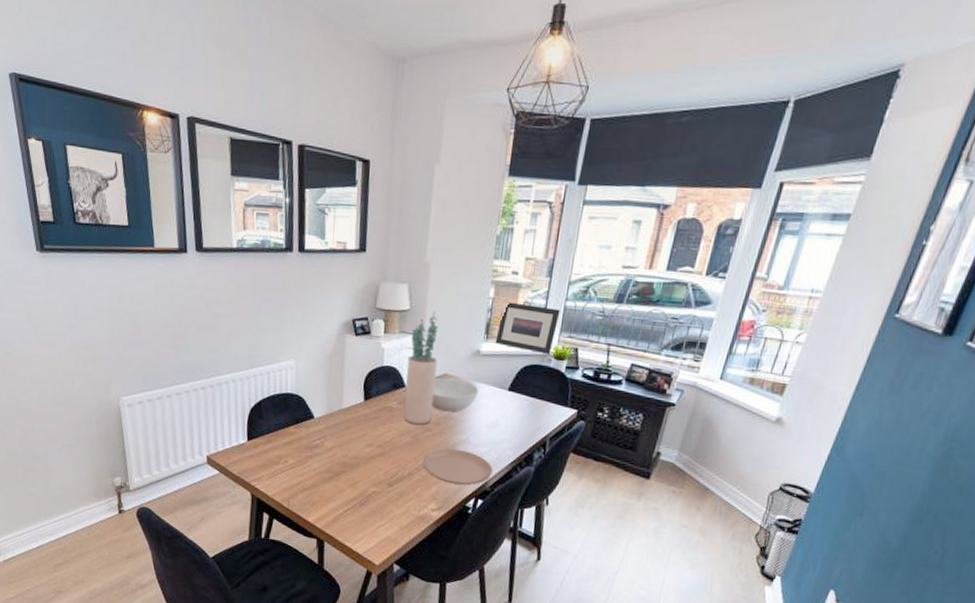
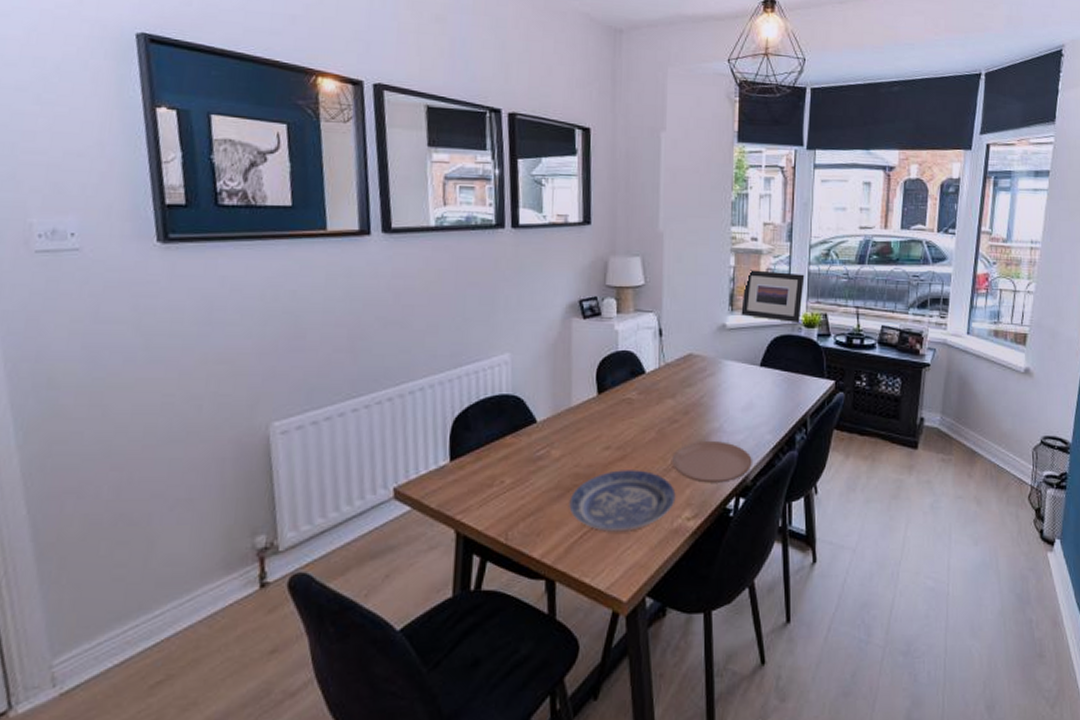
plate: none [337,463,424,513] -> present [569,470,676,533]
vase: present [403,311,438,426] -> none [645,285,680,417]
bowl: present [431,377,479,413] -> none [677,359,729,398]

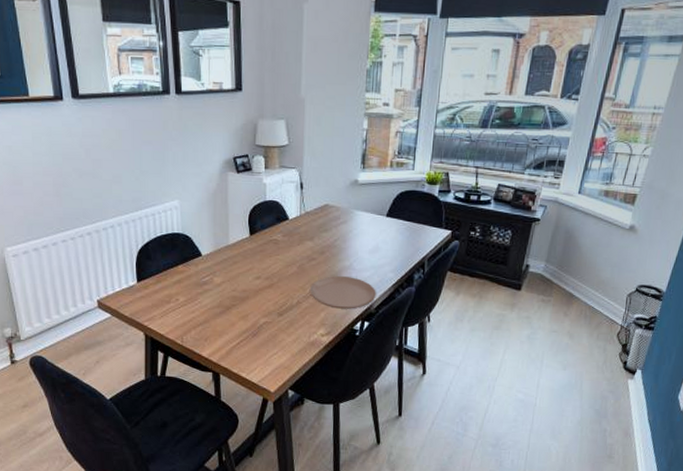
plate: present [569,470,676,533] -> none [229,295,313,343]
picture frame: present [741,270,805,322] -> none [371,132,431,180]

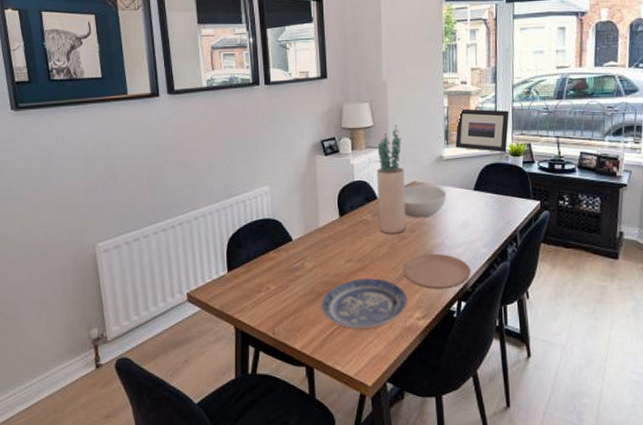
plate: none [229,295,313,343] -> present [321,278,408,330]
vase: none [288,145,318,256] -> present [376,125,406,235]
bowl: none [315,208,359,241] -> present [404,185,447,218]
picture frame: none [371,132,431,180] -> present [455,109,509,152]

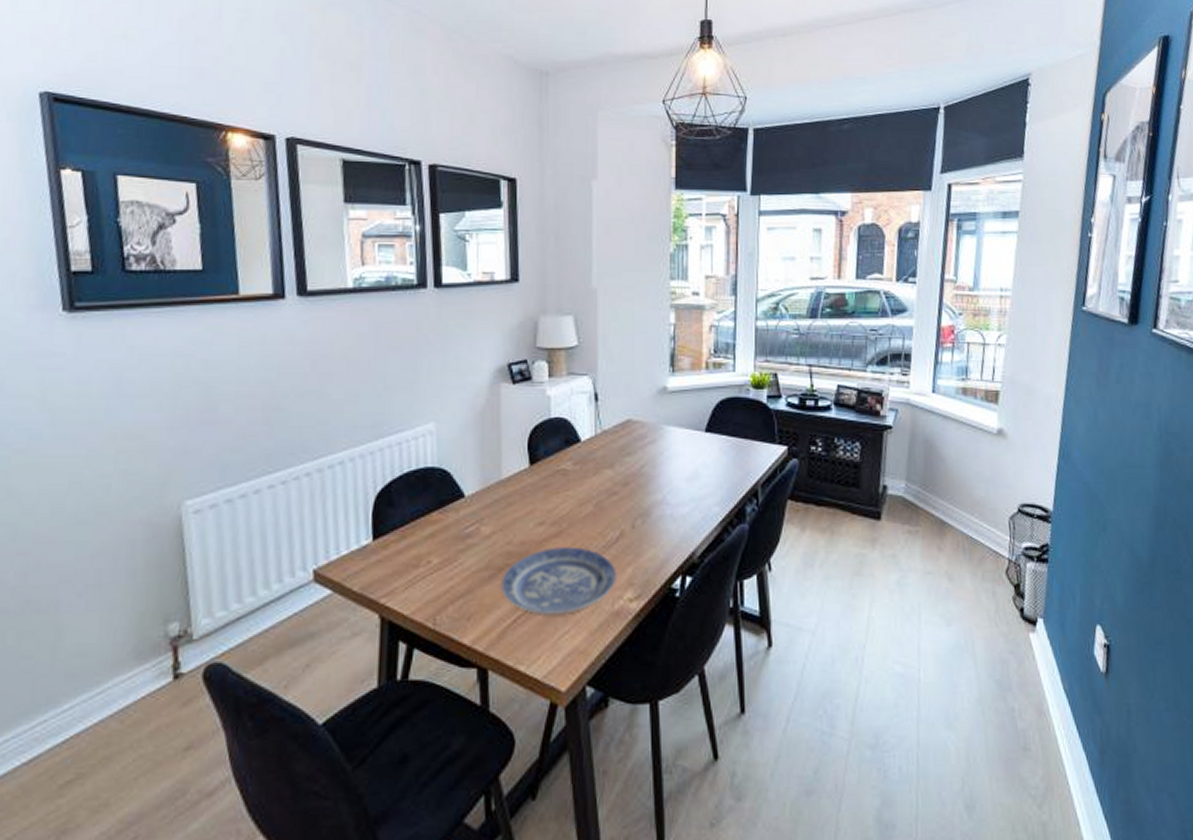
vase: present [376,125,406,235] -> none [580,345,617,489]
plate: present [403,254,471,289] -> none [612,515,699,560]
bowl: present [404,185,447,218] -> none [615,425,671,467]
picture frame: present [455,109,509,152] -> none [683,327,752,383]

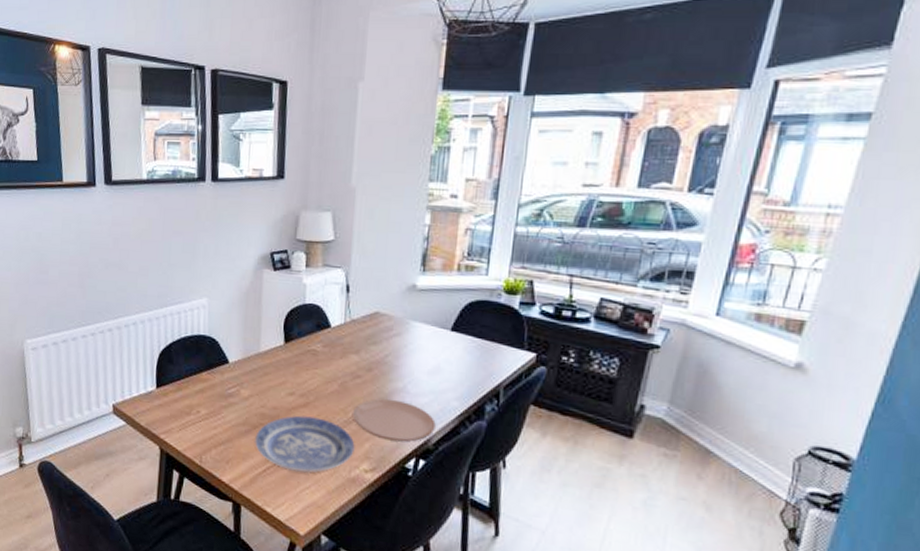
plate: none [612,515,699,560] -> present [353,399,436,442]

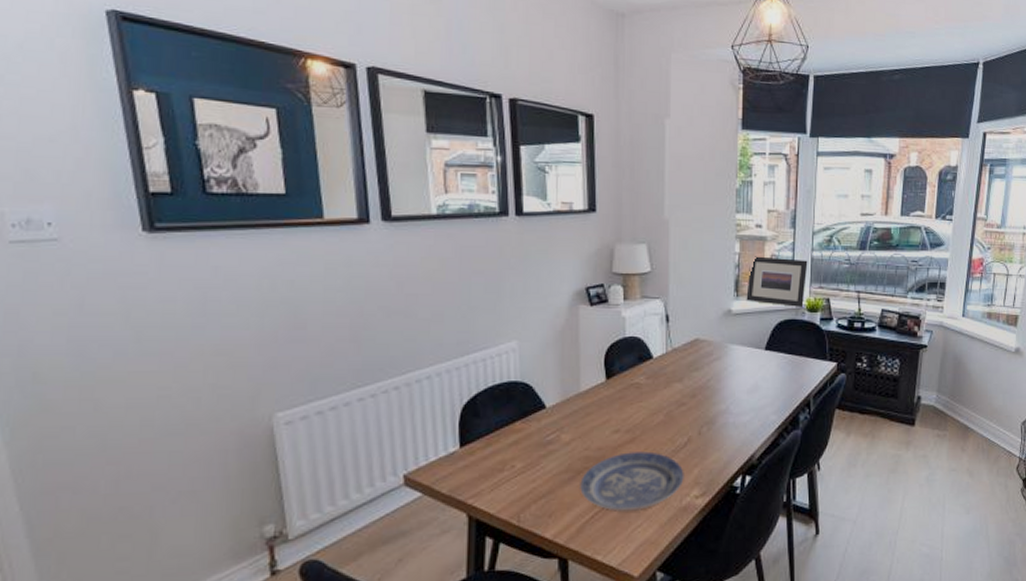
plate: present [353,399,436,442] -> none [680,423,758,463]
picture frame: none [433,229,510,288] -> present [746,256,808,307]

